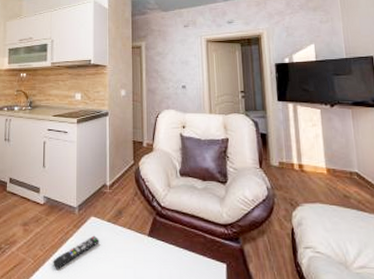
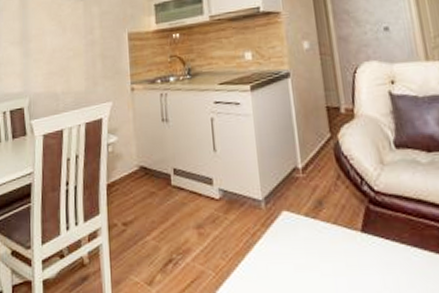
remote control: present [53,235,100,271] -> none [239,235,298,284]

